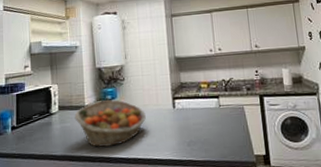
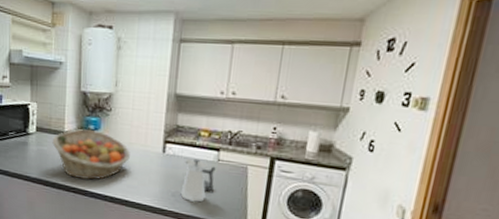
coffee maker: none [193,108,221,147] -> present [180,158,216,202]

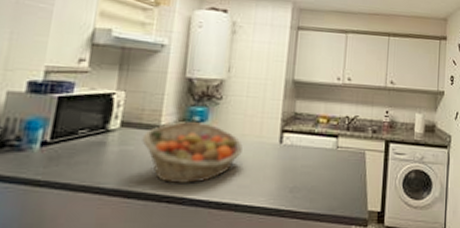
coffee maker: present [180,158,216,202] -> none [299,147,335,196]

